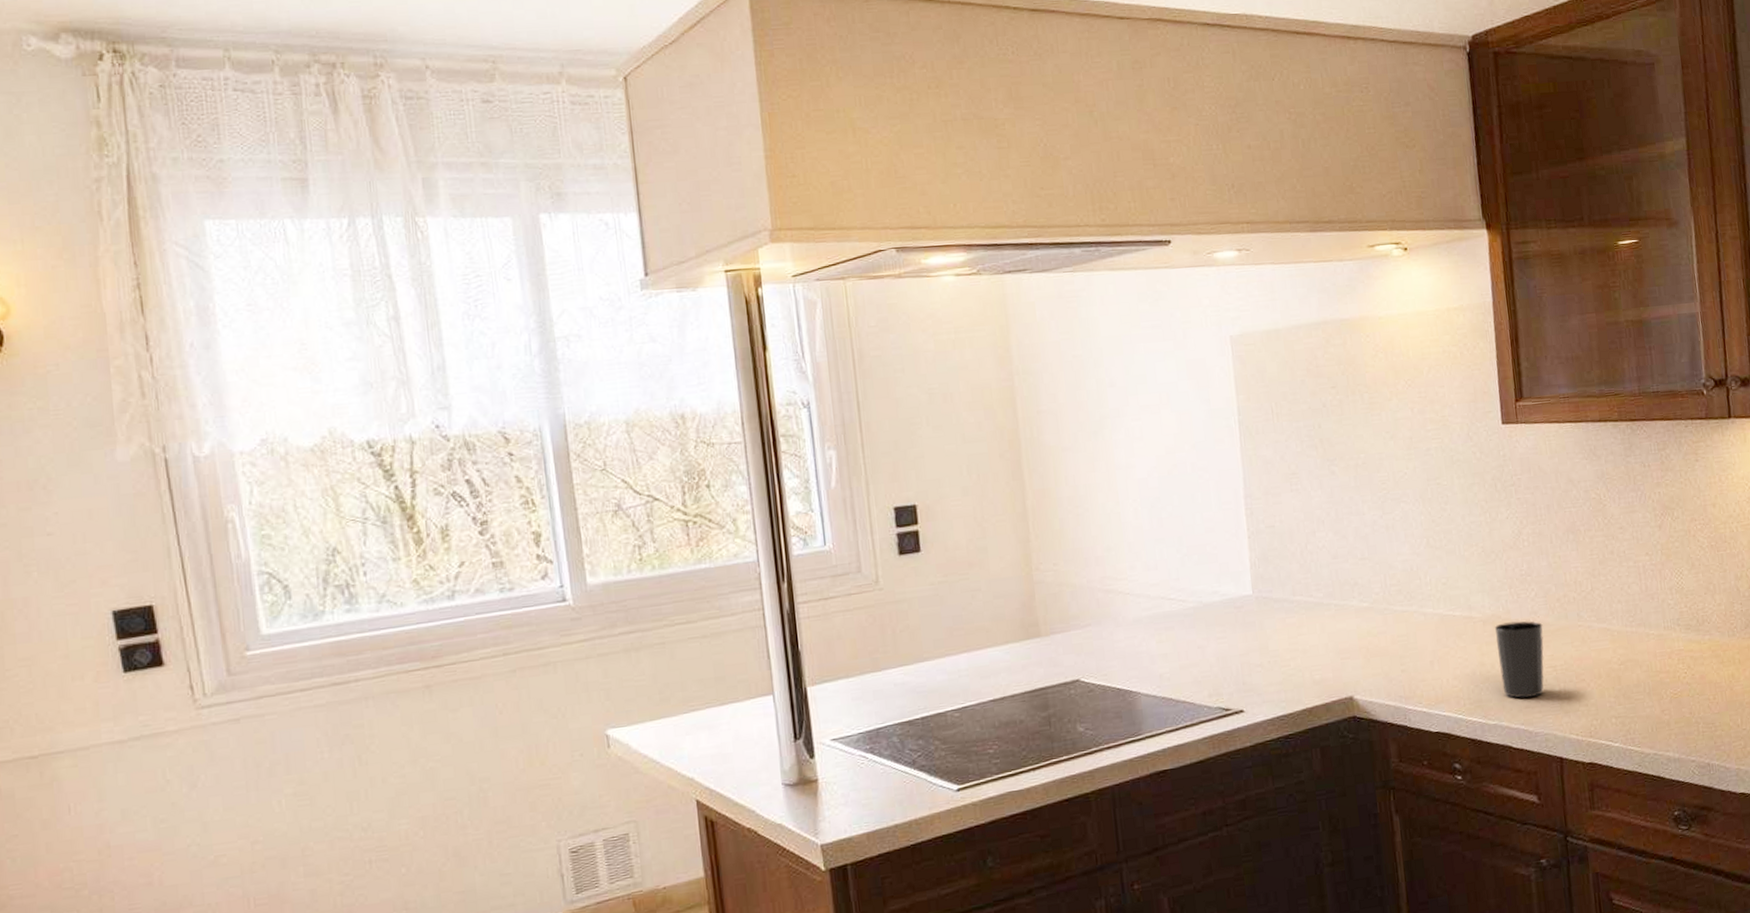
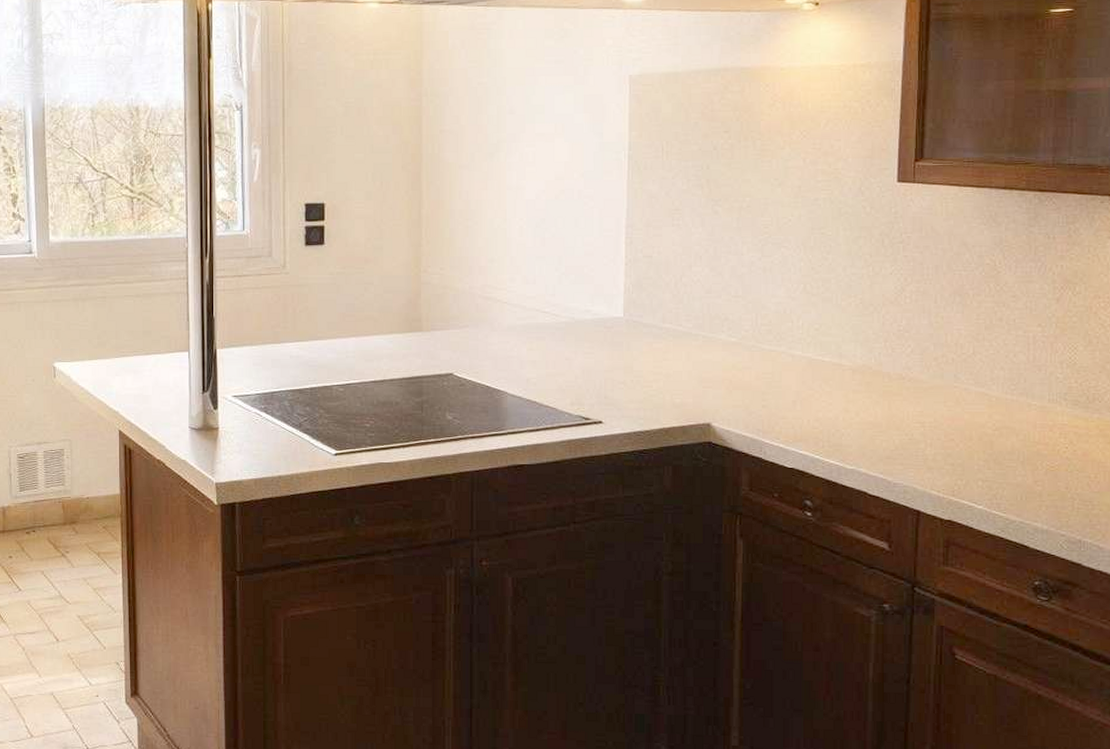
cup: present [1494,621,1544,698] -> none [864,374,916,448]

